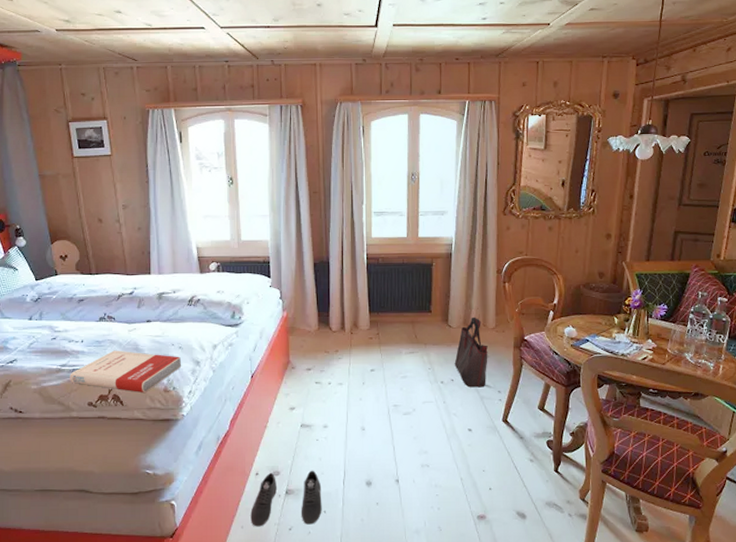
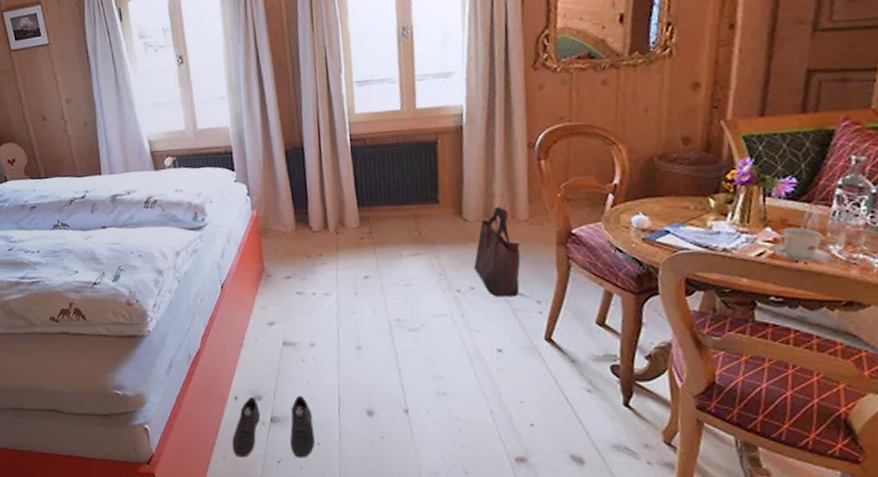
book: present [70,350,182,394] -> none [29,260,144,307]
teacup: none [650,340,686,366] -> present [769,227,832,264]

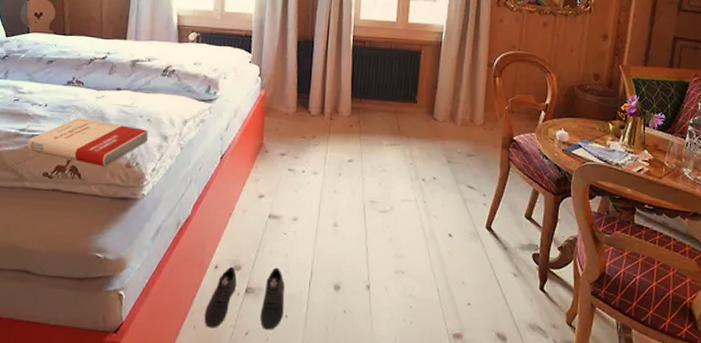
book: none [29,260,144,307] -> present [27,117,149,167]
handbag: present [473,206,521,297] -> none [438,111,474,189]
teacup: present [769,227,832,264] -> none [646,152,685,182]

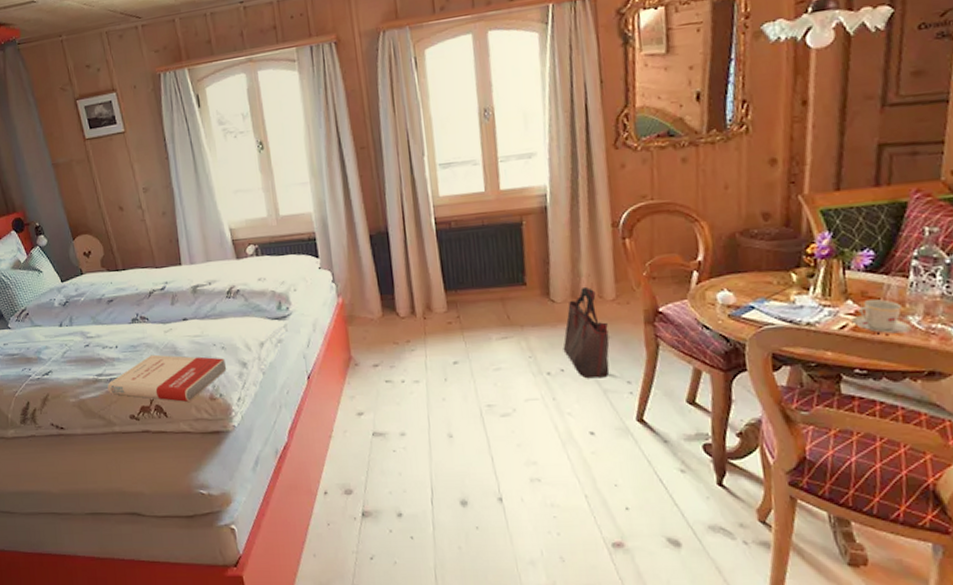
shoe: present [204,267,284,330] -> none [322,487,408,555]
handbag: none [438,111,474,189] -> present [563,286,610,379]
teacup: none [646,152,685,182] -> present [851,299,912,335]

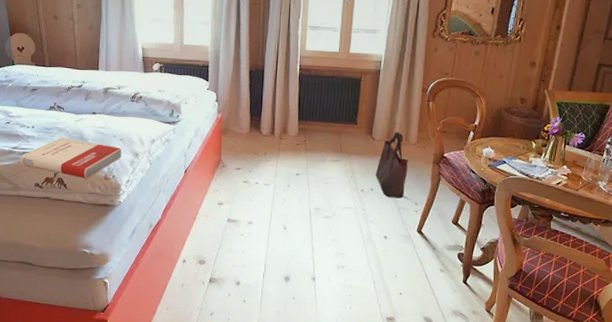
teacup: present [851,299,912,335] -> none [564,167,599,193]

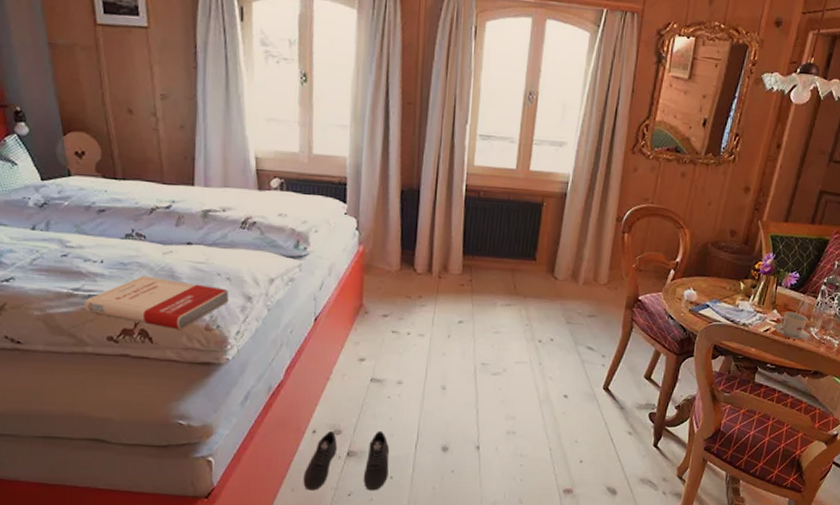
shoe: none [175,261,242,312] -> present [303,430,389,491]
handbag: present [375,131,408,199] -> none [556,269,596,350]
teacup: none [564,167,599,193] -> present [773,312,811,341]

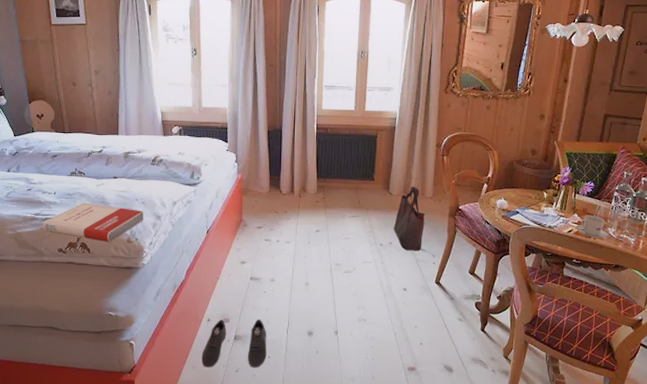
handbag: none [556,269,596,350] -> present [393,186,425,251]

